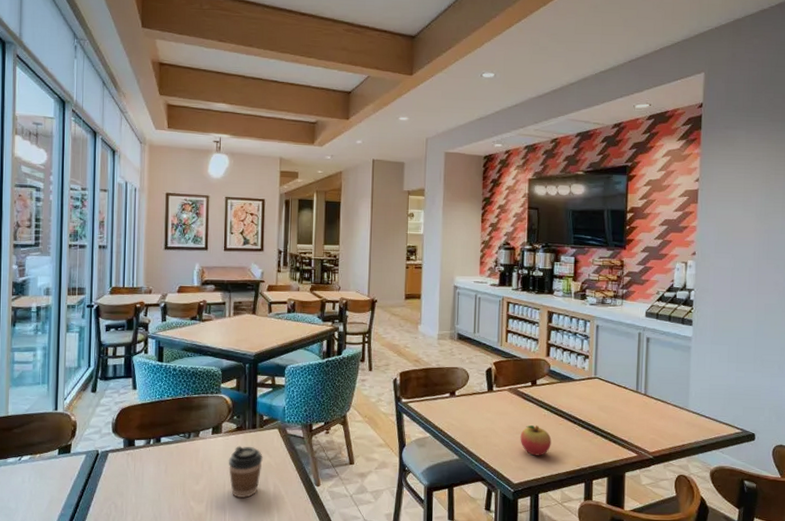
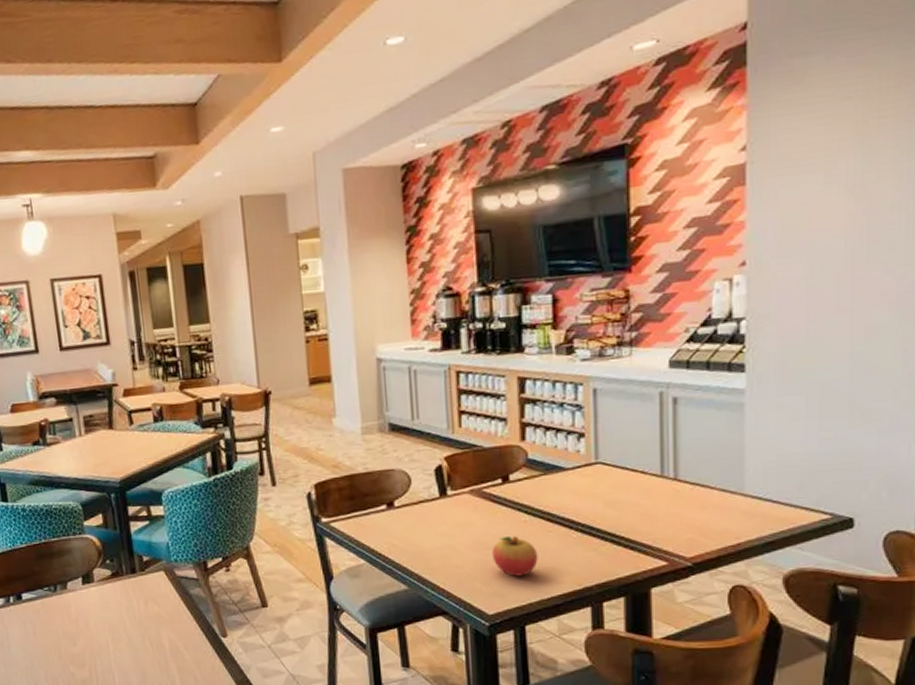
coffee cup: present [228,445,264,498] -> none [107,595,151,658]

